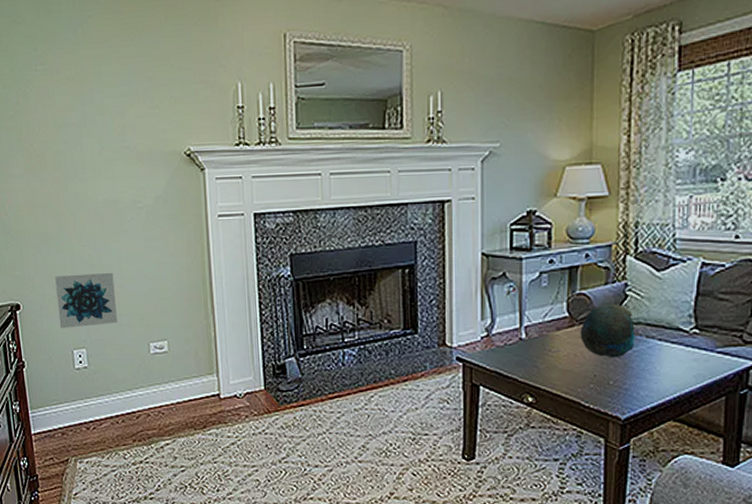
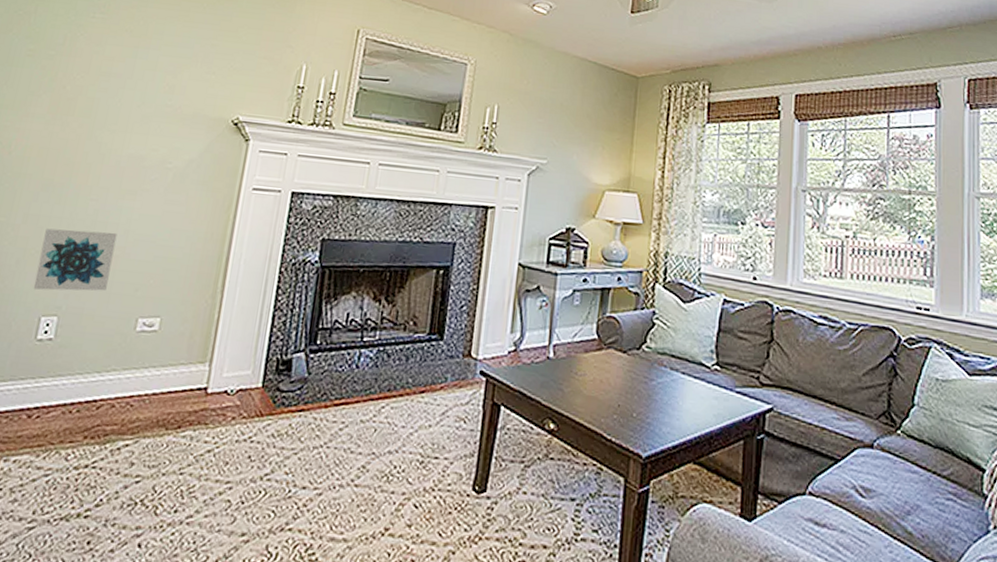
decorative bowl: present [580,303,636,358] -> none [607,330,661,389]

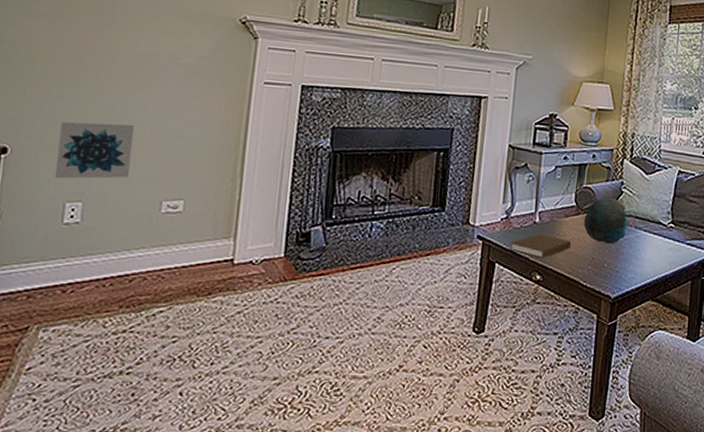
book: none [518,372,592,403] -> present [510,234,572,258]
decorative bowl: none [607,330,661,389] -> present [584,197,627,244]

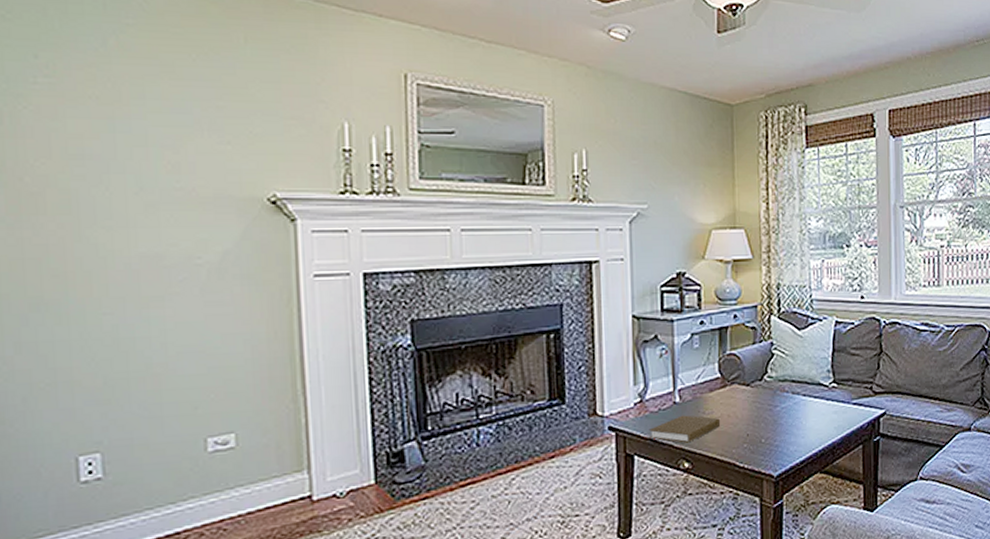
wall art: present [54,121,135,179] -> none [52,348,156,429]
decorative bowl: present [584,197,627,244] -> none [732,362,783,416]

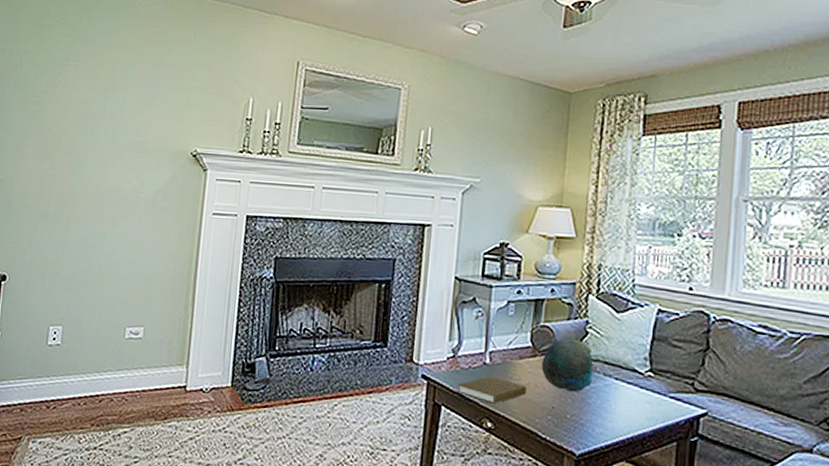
decorative bowl: none [732,362,783,416] -> present [541,338,594,392]

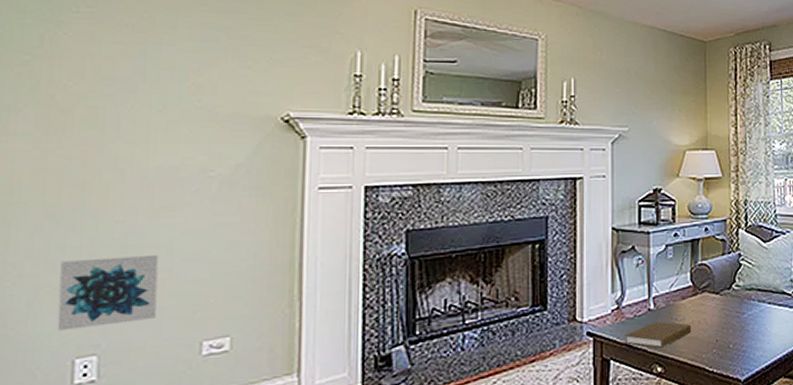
wall art: none [41,252,103,305] -> present [57,254,159,332]
decorative bowl: present [541,338,594,392] -> none [703,272,750,323]

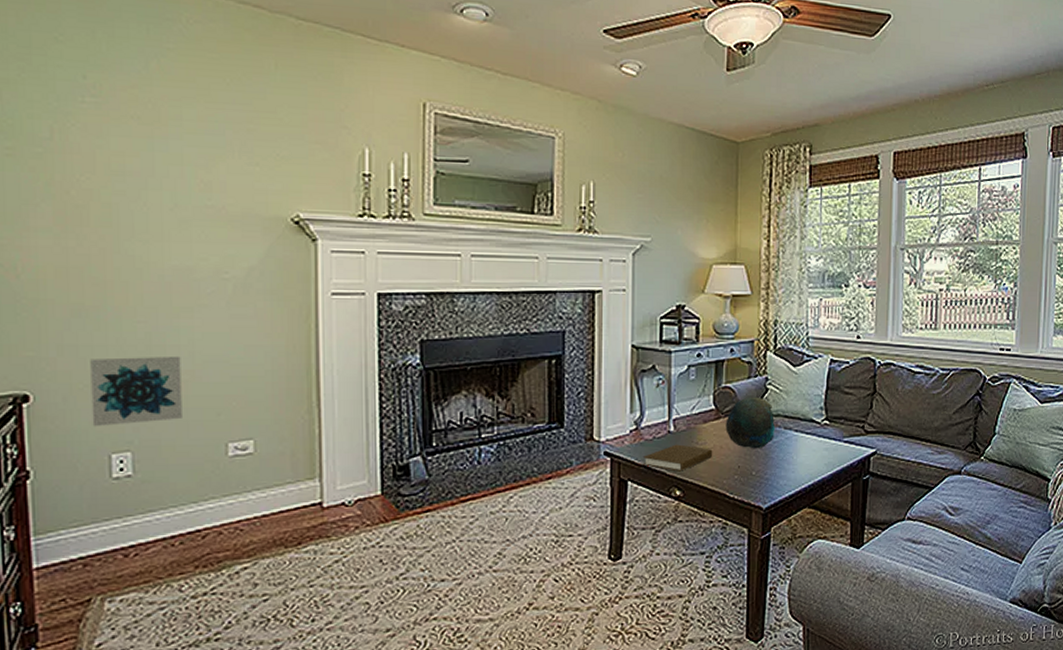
decorative bowl: none [703,272,750,323] -> present [725,397,776,449]

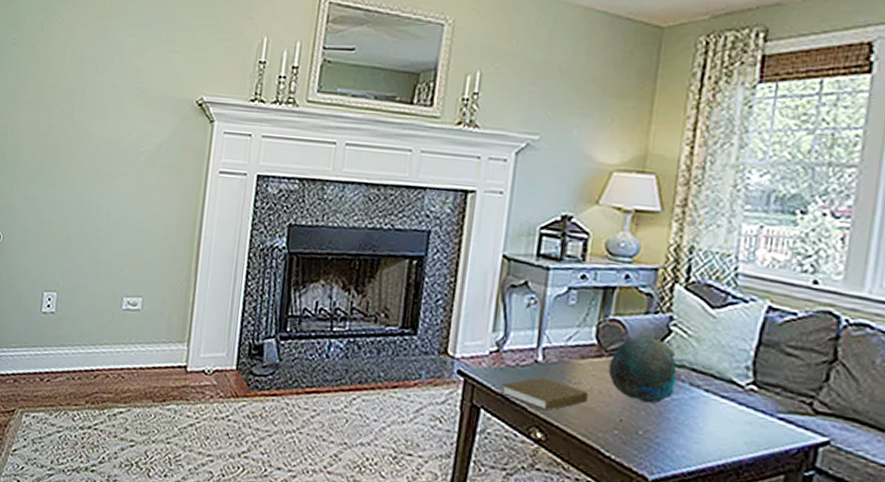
wall art: present [90,355,182,427] -> none [35,210,100,271]

